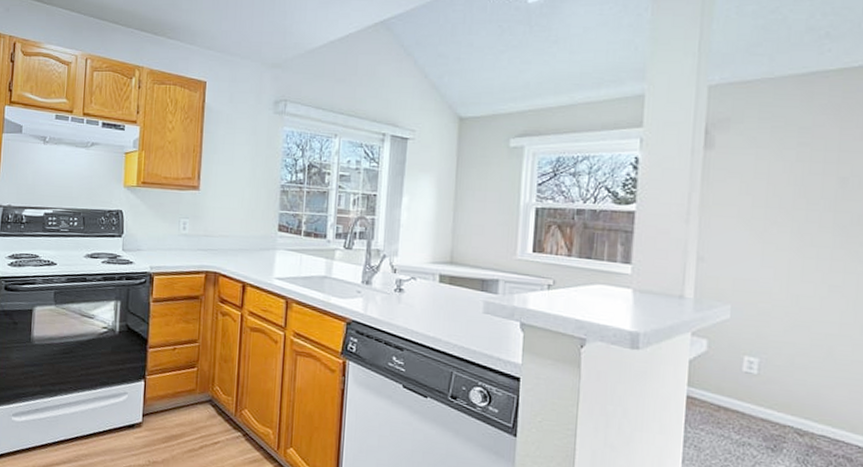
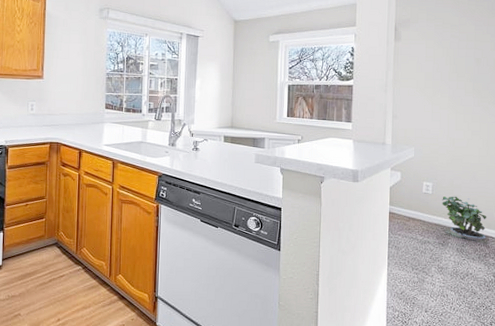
potted plant: none [774,379,851,457] -> present [442,196,488,245]

